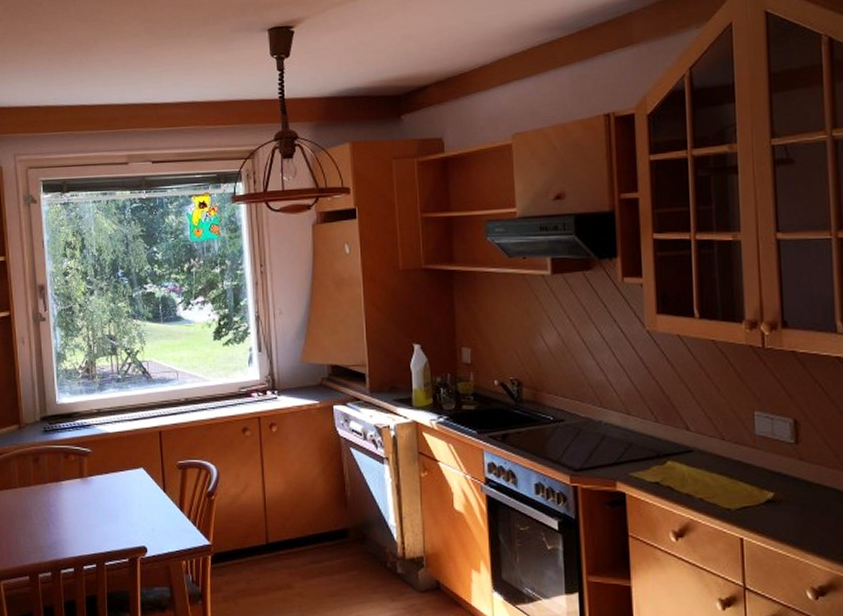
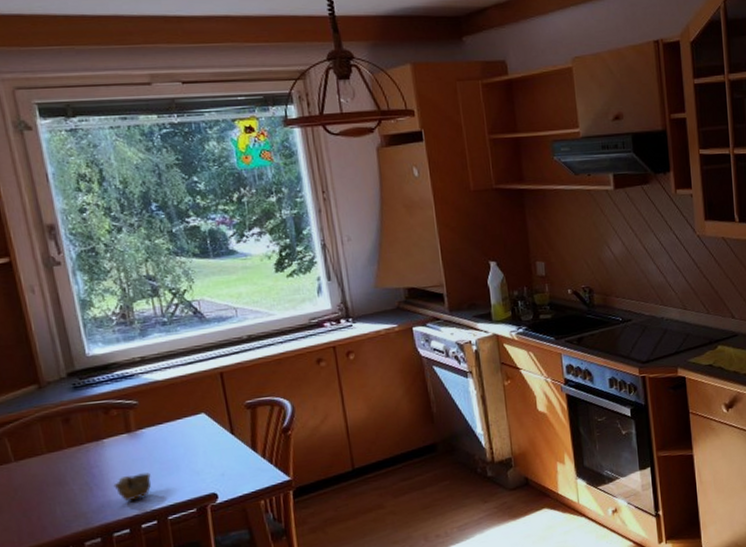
cup: none [65,517,95,541] -> present [113,472,152,501]

